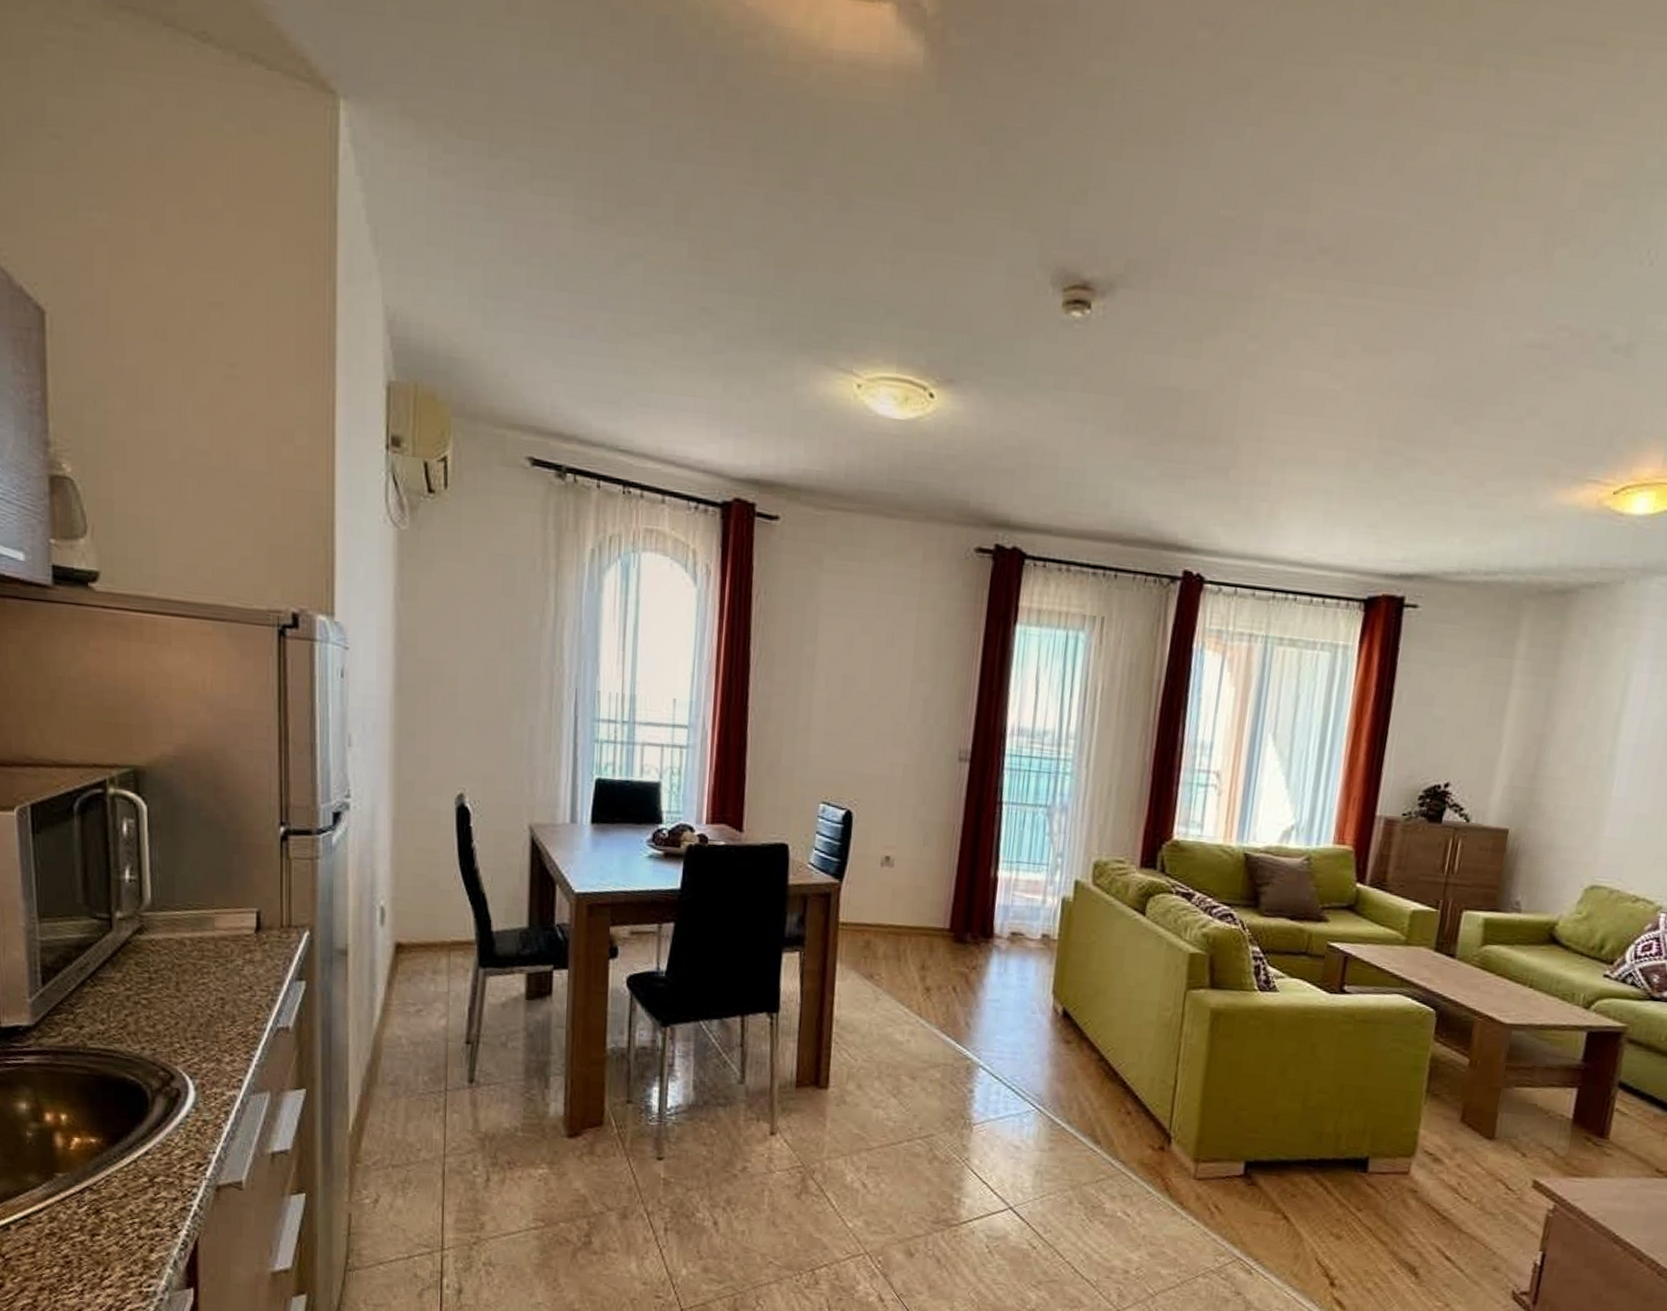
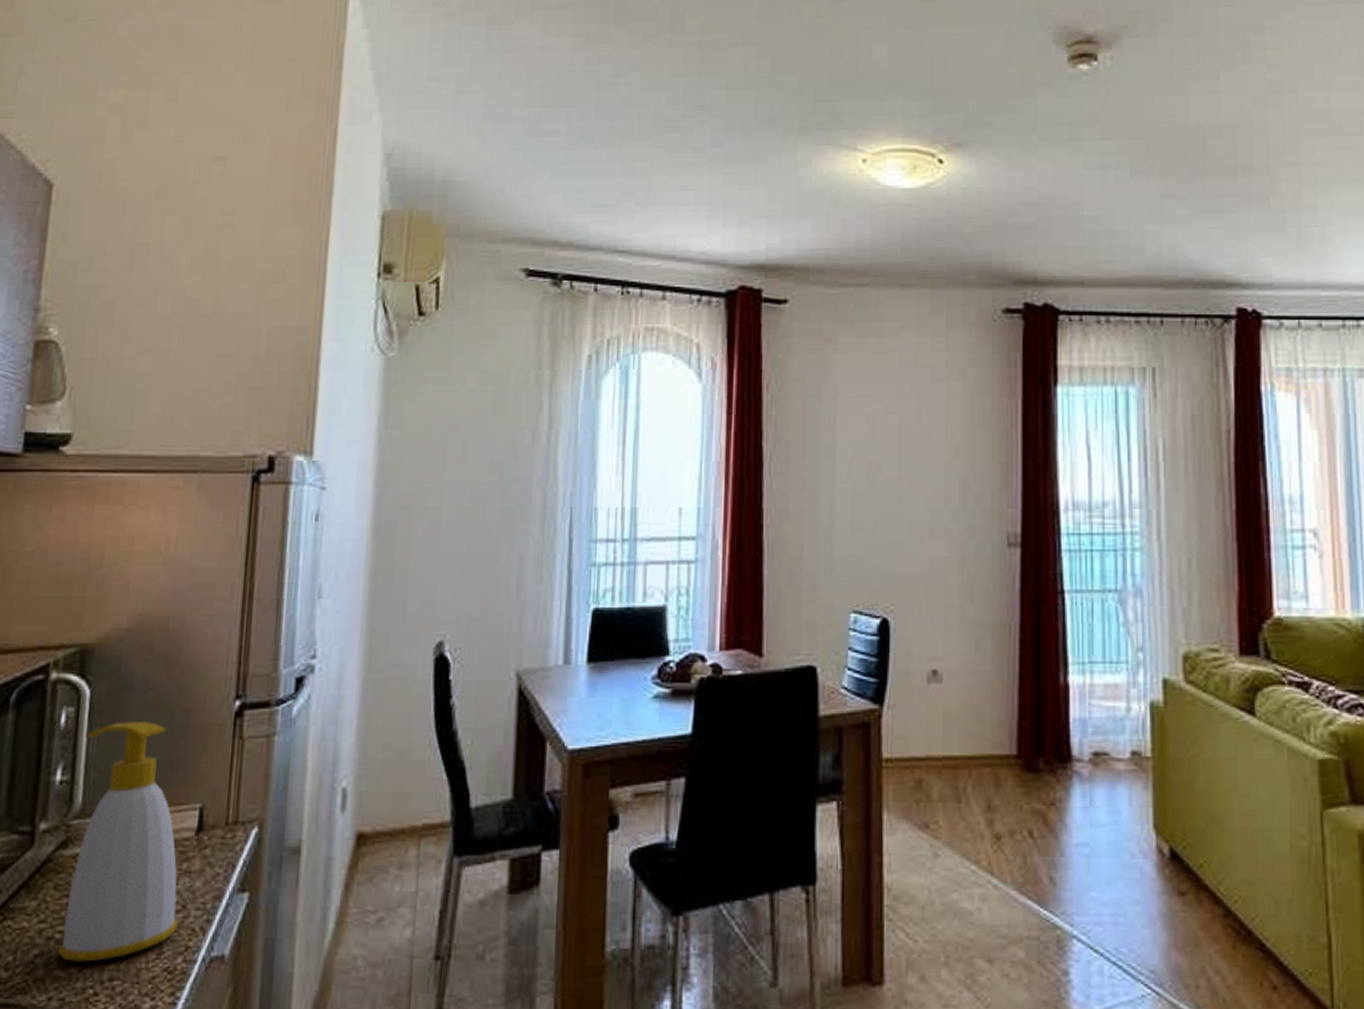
soap bottle: none [145,835,247,1023] -> present [58,722,178,962]

